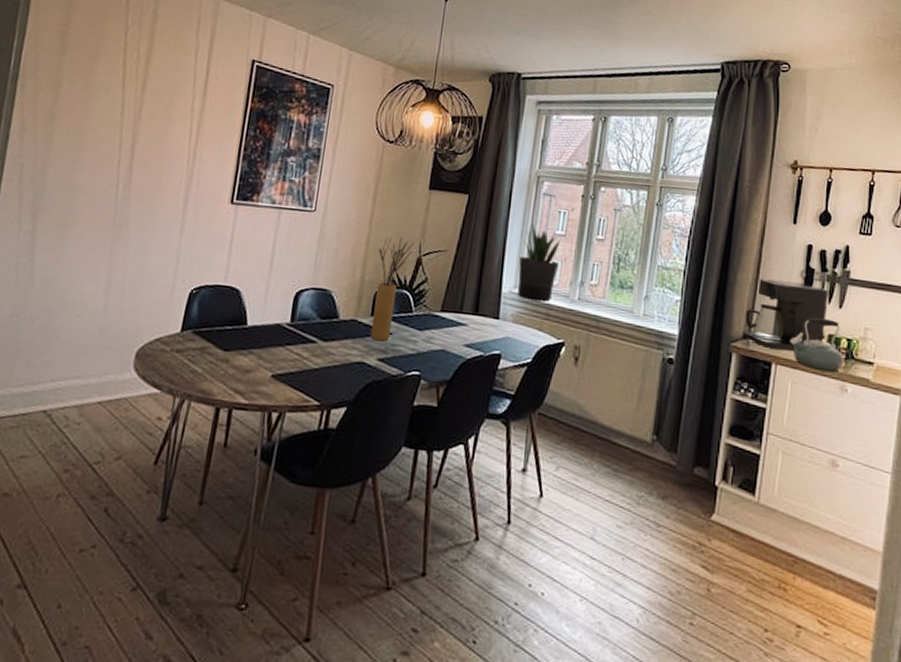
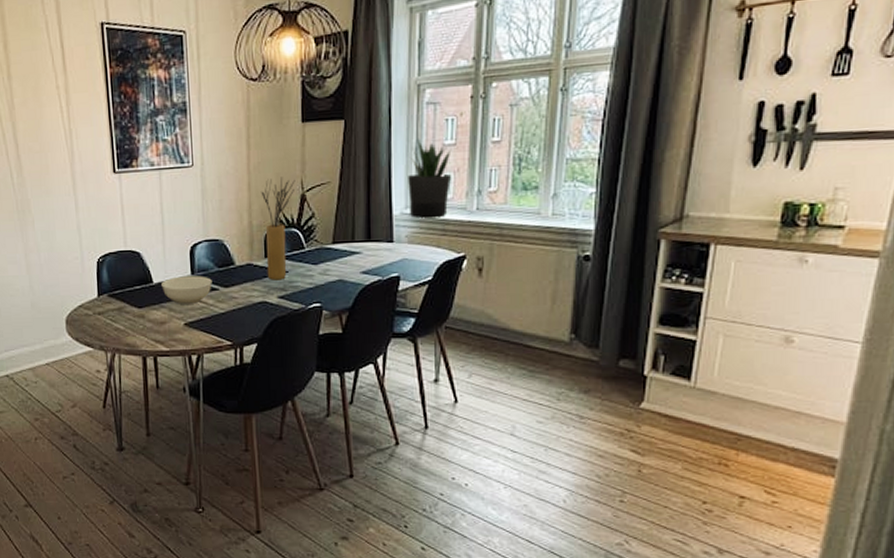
bowl: none [255,322,312,355] -> present [161,276,212,304]
coffee maker: present [742,278,828,351] -> none [672,149,785,228]
kettle: present [790,317,844,373] -> none [733,185,805,245]

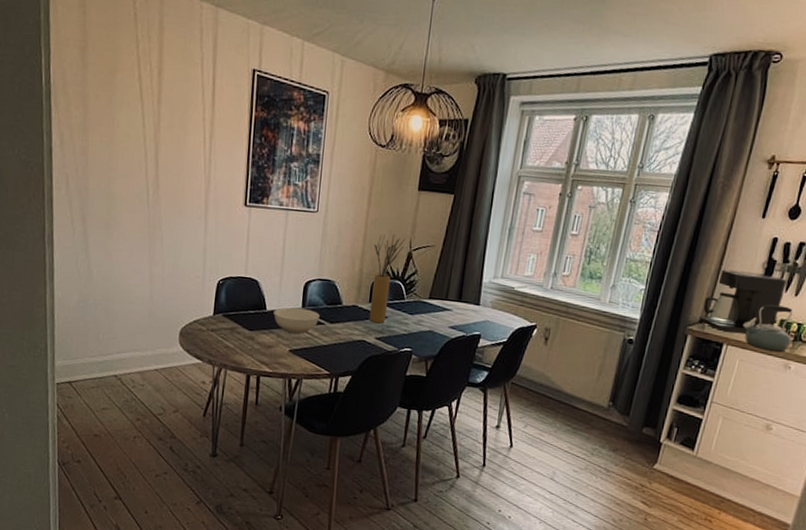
planter: present [408,138,452,217] -> none [497,221,538,290]
coffee maker: none [672,149,785,228] -> present [699,269,787,333]
kettle: none [733,185,805,245] -> present [743,304,793,353]

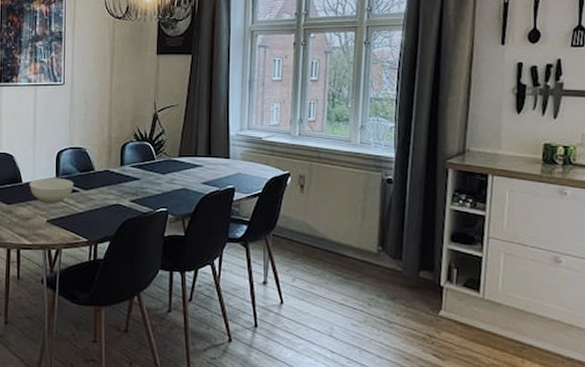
vase: present [369,234,405,324] -> none [120,98,149,186]
coffee maker: present [699,269,787,333] -> none [457,99,542,162]
kettle: present [743,304,793,353] -> none [505,130,562,179]

